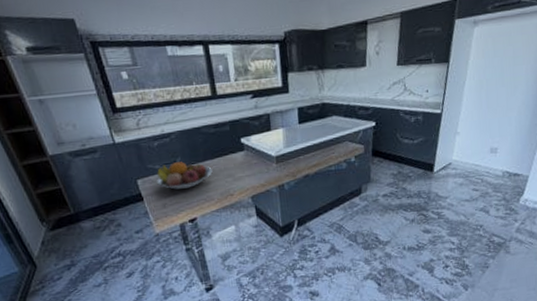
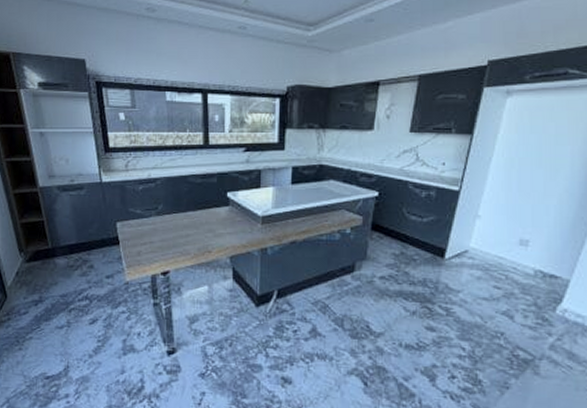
fruit bowl: present [157,162,212,190] -> none [136,209,193,238]

